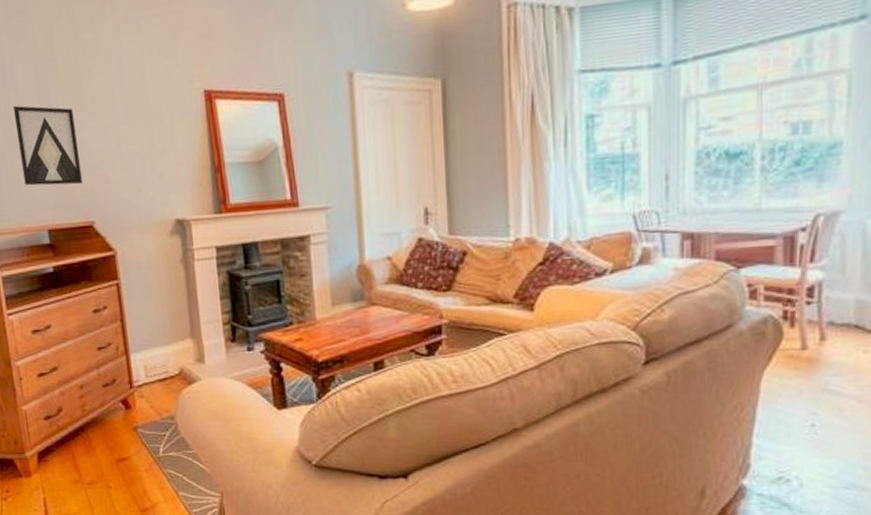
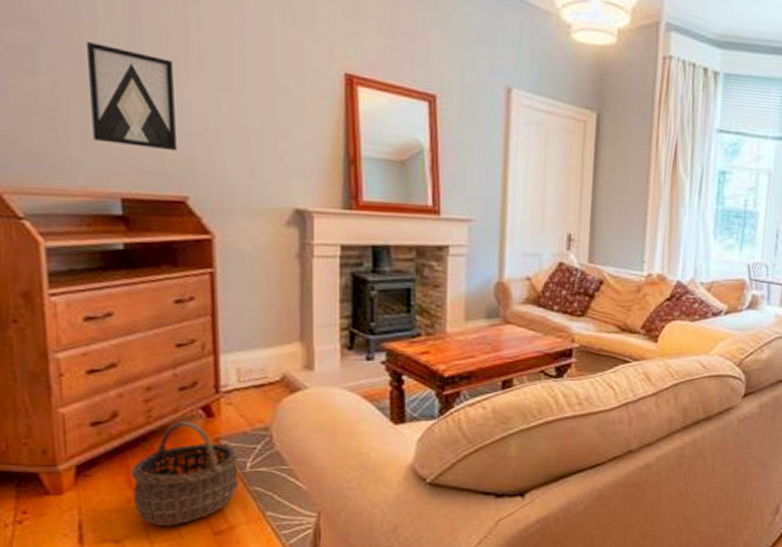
wicker basket: none [75,413,156,504] -> present [131,421,239,527]

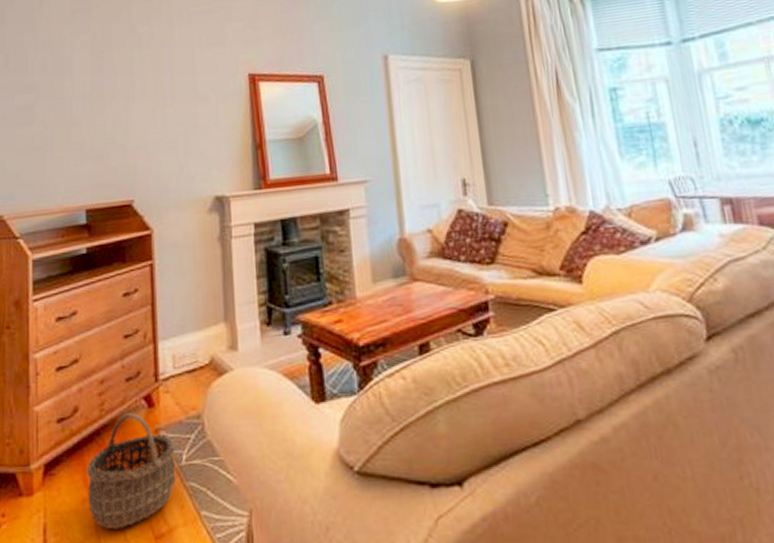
wall art: present [85,40,176,151] -> none [66,91,125,167]

